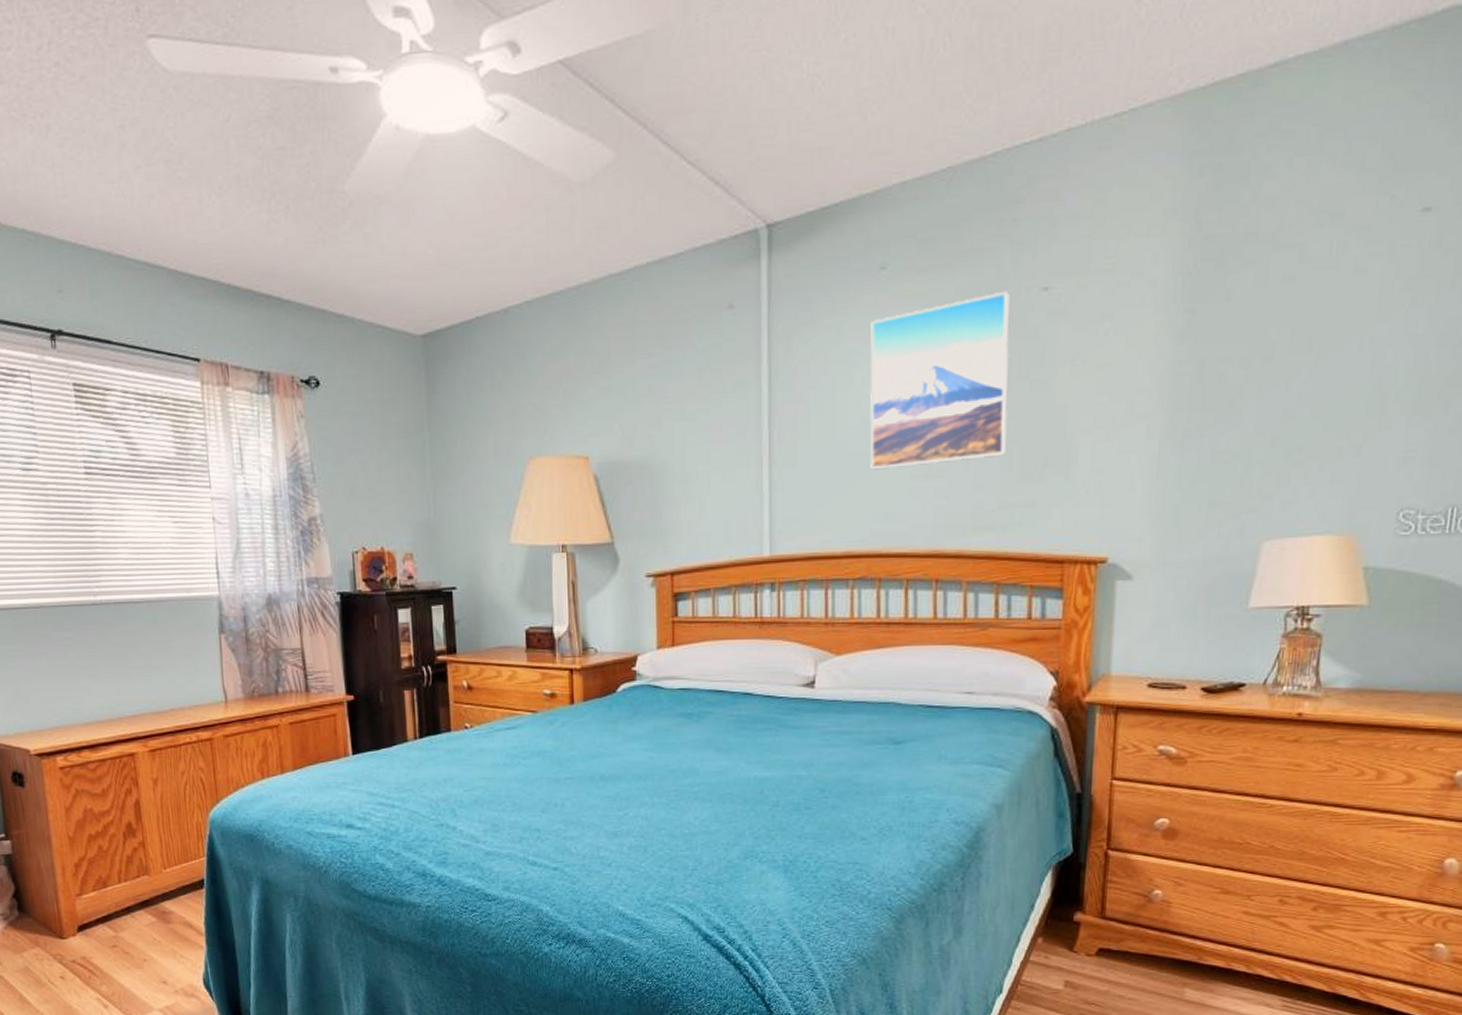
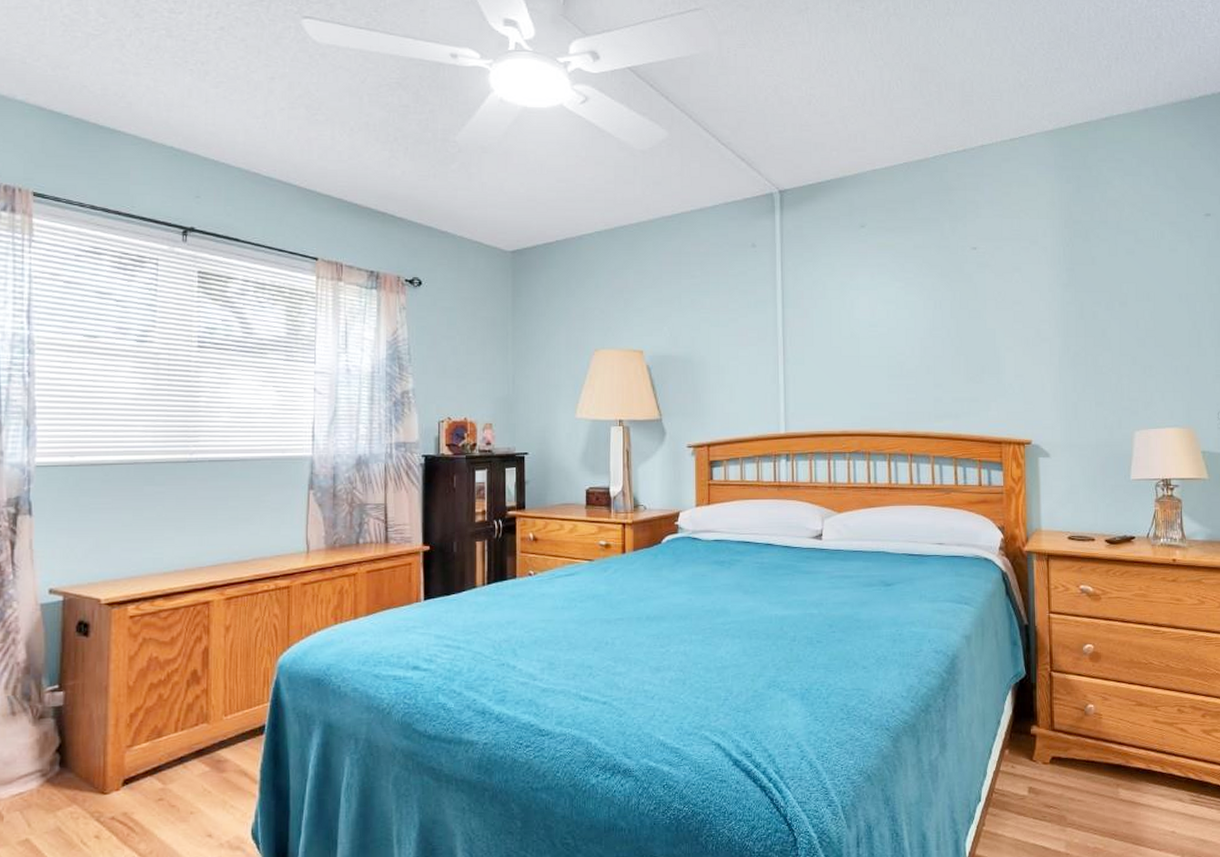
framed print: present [870,290,1010,470] -> none [855,248,956,370]

